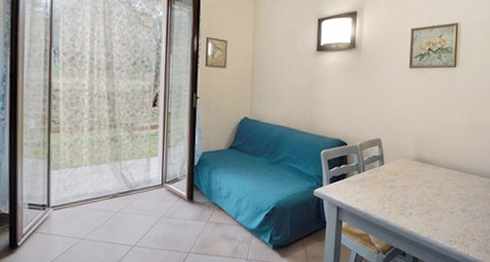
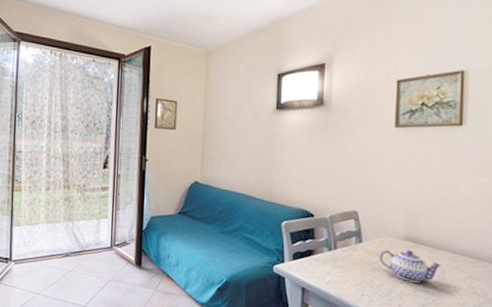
teapot: none [396,168,441,194] -> present [379,249,443,283]

